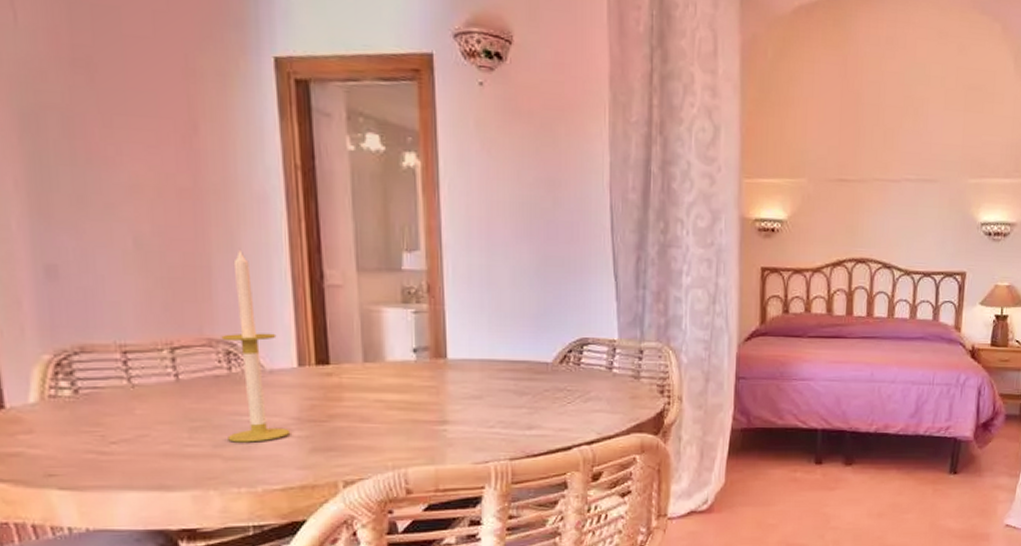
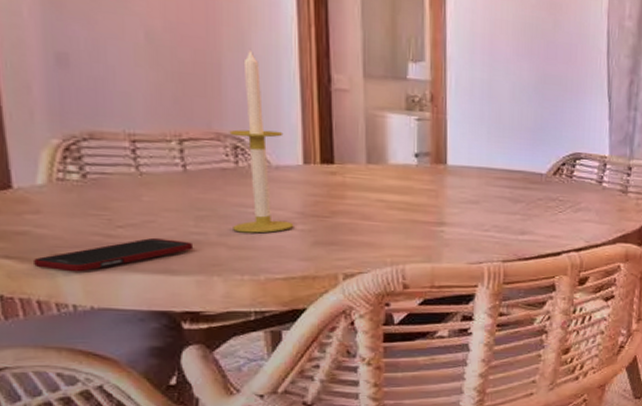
cell phone: none [28,453,189,493] -> present [34,238,194,272]

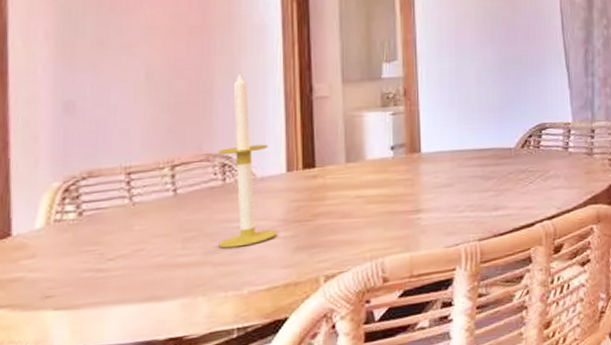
cell phone: present [34,238,194,272] -> none [25,265,181,314]

